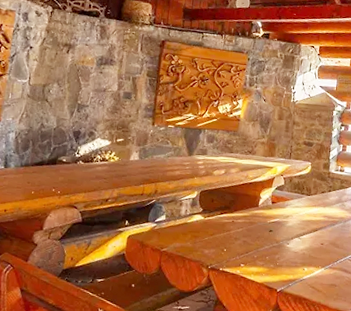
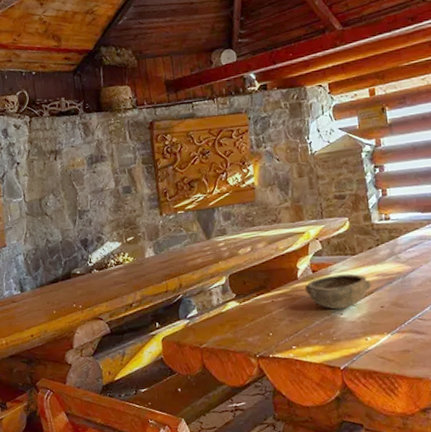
bowl: none [263,209,318,240] -> present [305,273,372,310]

